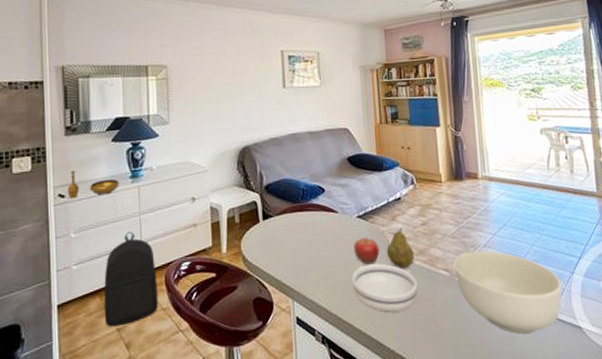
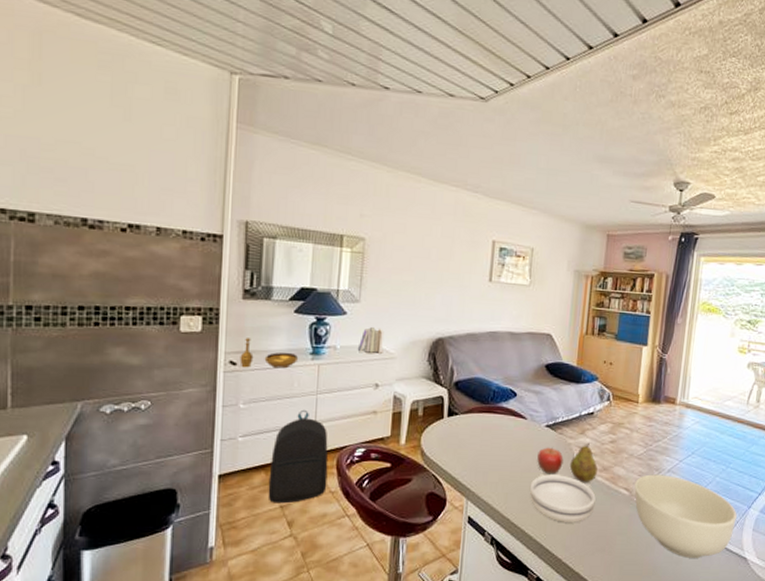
books: none [172,145,195,171] -> present [357,327,385,354]

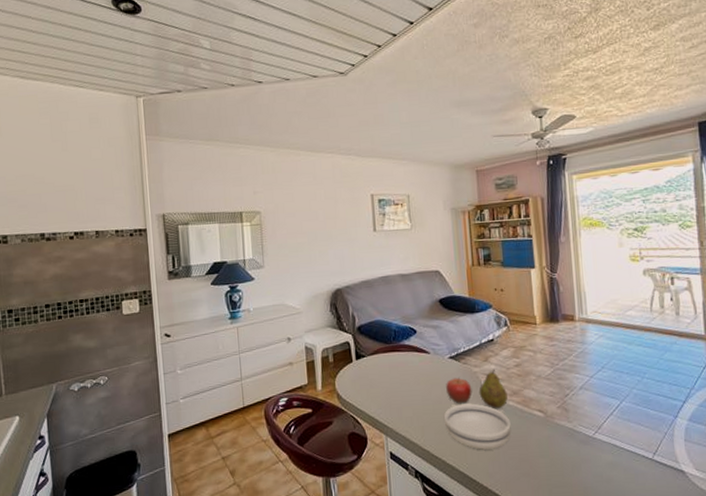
decorative bowl: present [240,338,299,369] -> none [172,312,220,339]
backpack: present [268,409,329,504] -> none [208,368,259,456]
books: present [357,327,385,354] -> none [268,287,289,313]
bowl: present [634,474,737,558] -> none [548,392,664,476]

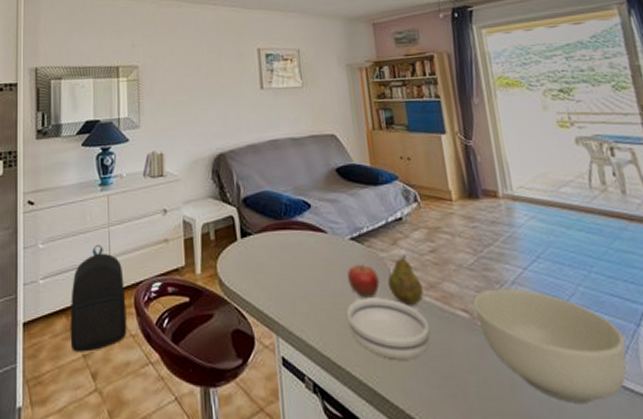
backpack: none [208,368,259,456] -> present [70,244,127,352]
books: none [268,287,289,313] -> present [142,151,167,179]
bowl: none [548,392,664,476] -> present [473,288,627,403]

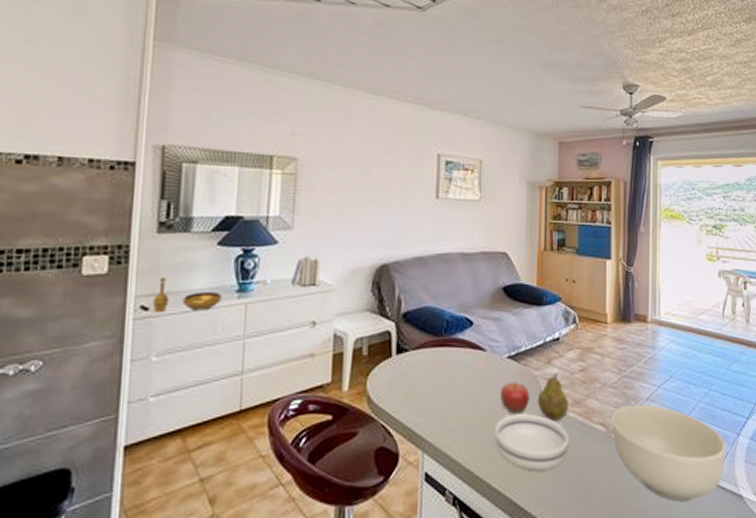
decorative bowl: none [36,176,89,207] -> present [152,277,223,313]
backpack: present [70,244,127,352] -> none [184,357,258,477]

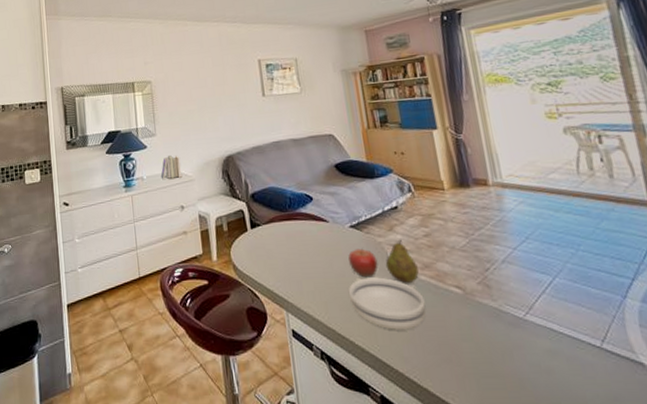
decorative bowl: present [152,277,223,313] -> none [70,181,115,207]
bowl: present [611,404,726,502] -> none [465,266,613,366]

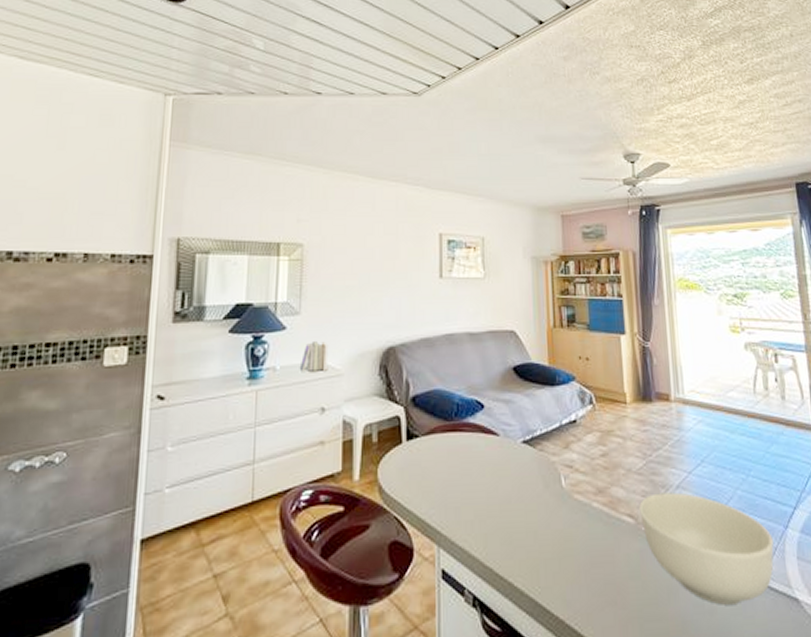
fruit: present [348,248,378,277] -> none [517,469,549,503]
bowl: present [349,277,426,330] -> none [514,504,595,568]
fruit: present [385,239,419,283] -> none [557,458,591,511]
bowl: none [465,266,613,366] -> present [639,492,774,605]

